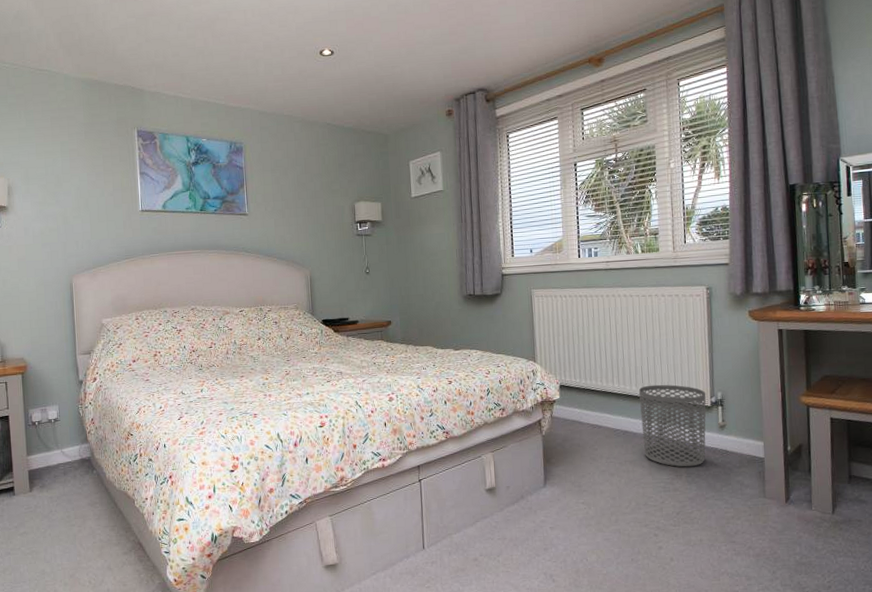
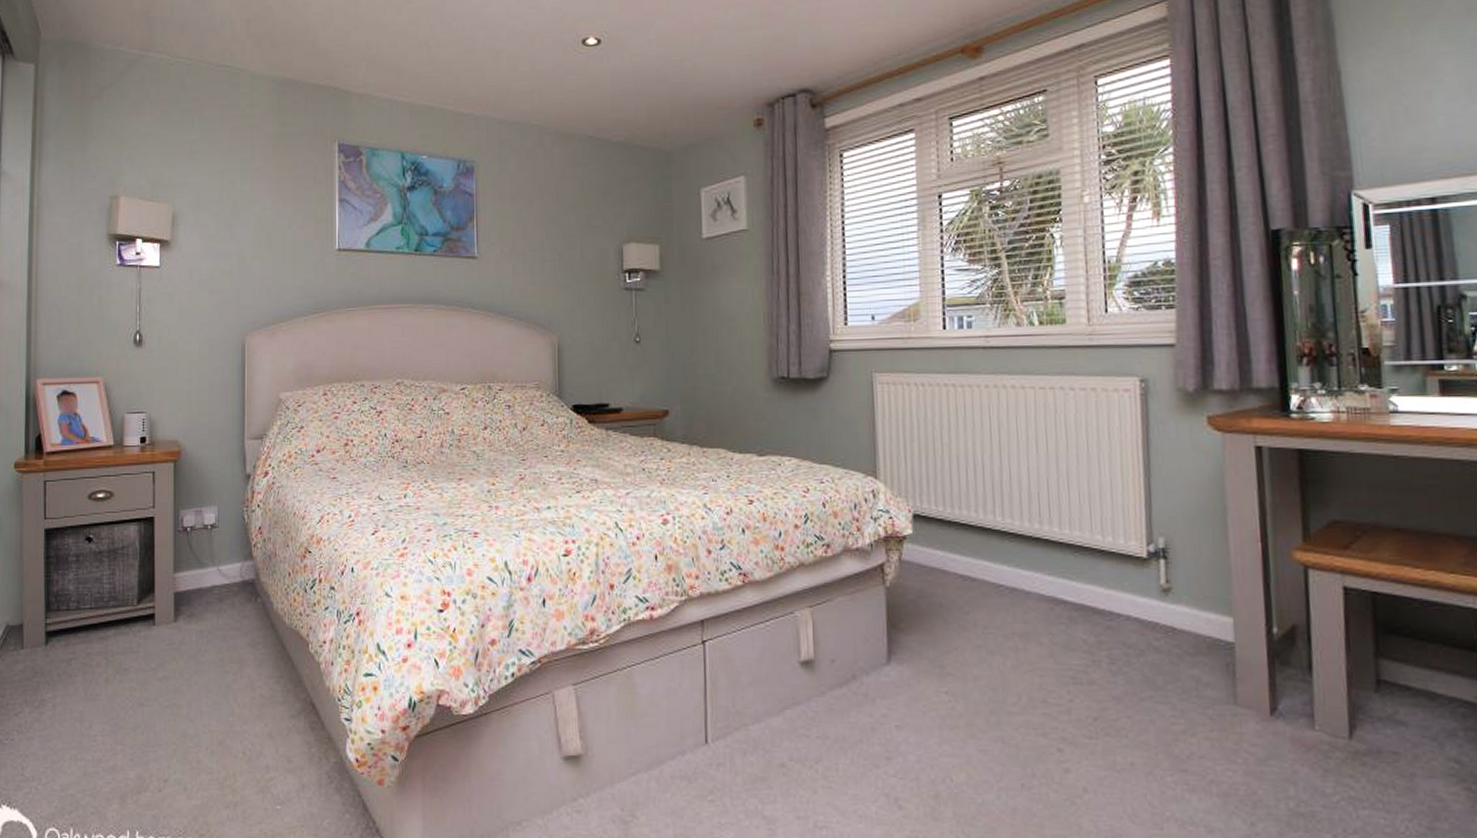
waste bin: present [638,384,707,467] -> none [1033,521,1141,649]

